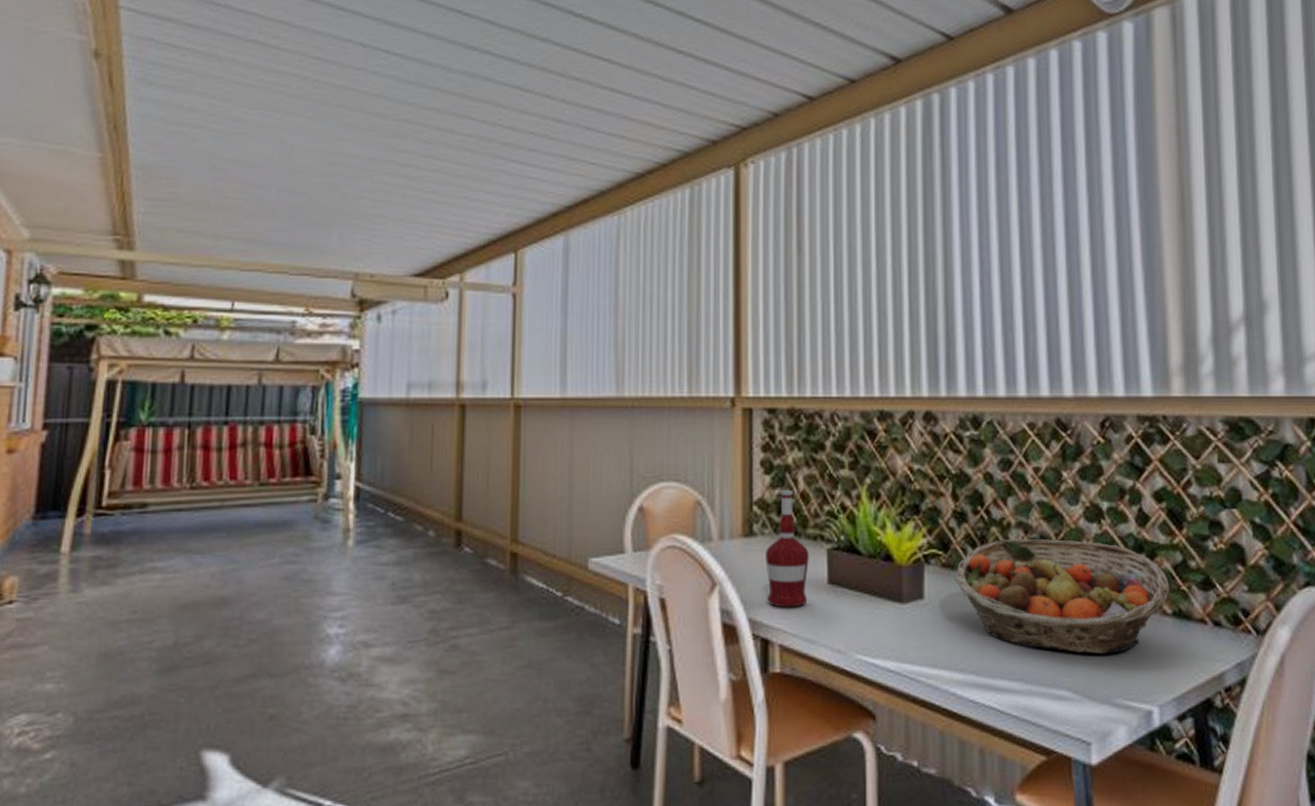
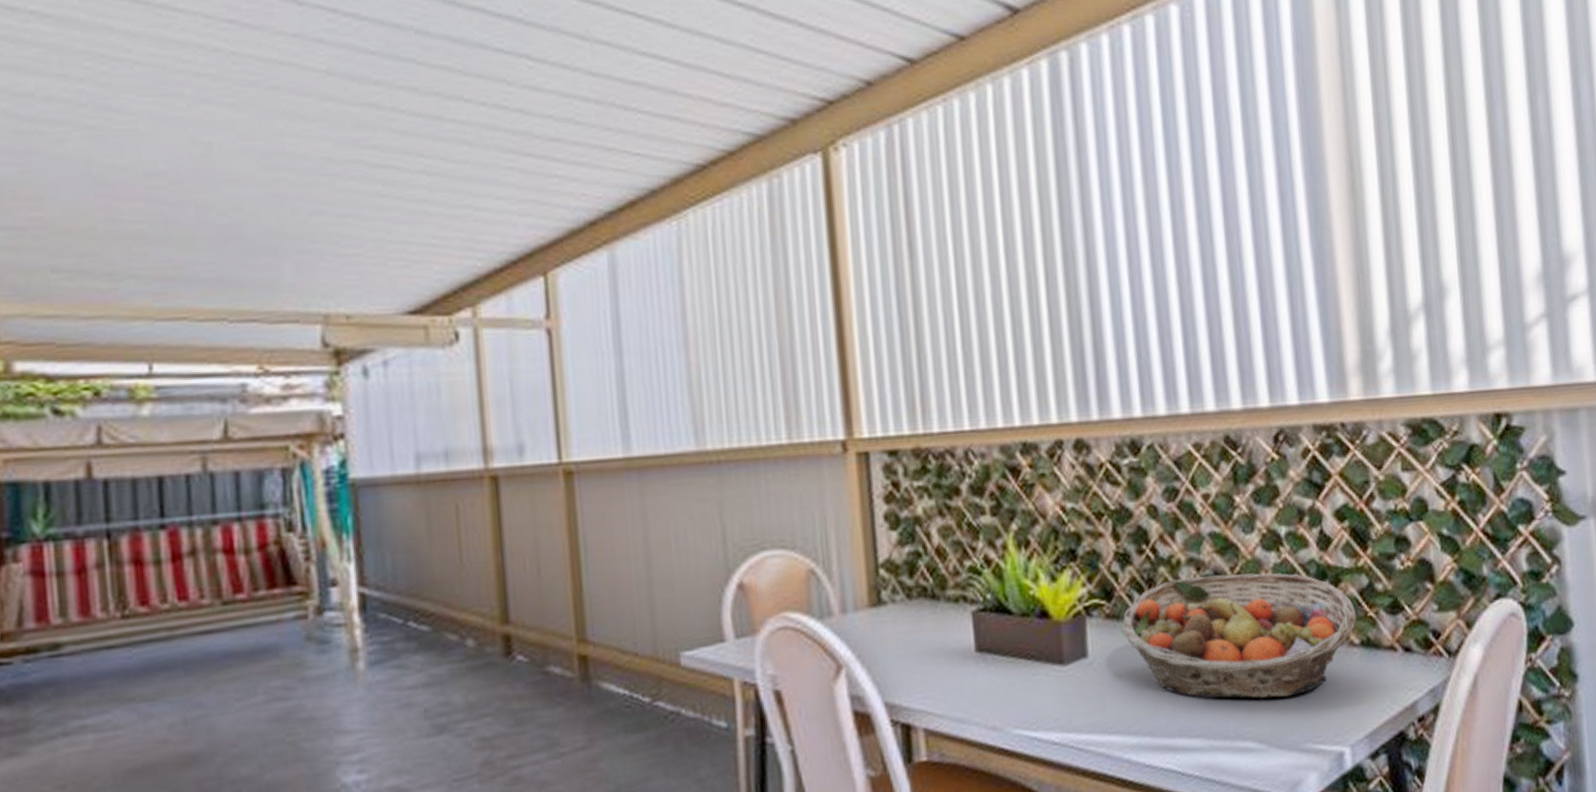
alcohol: present [766,490,809,608] -> none [899,546,953,686]

